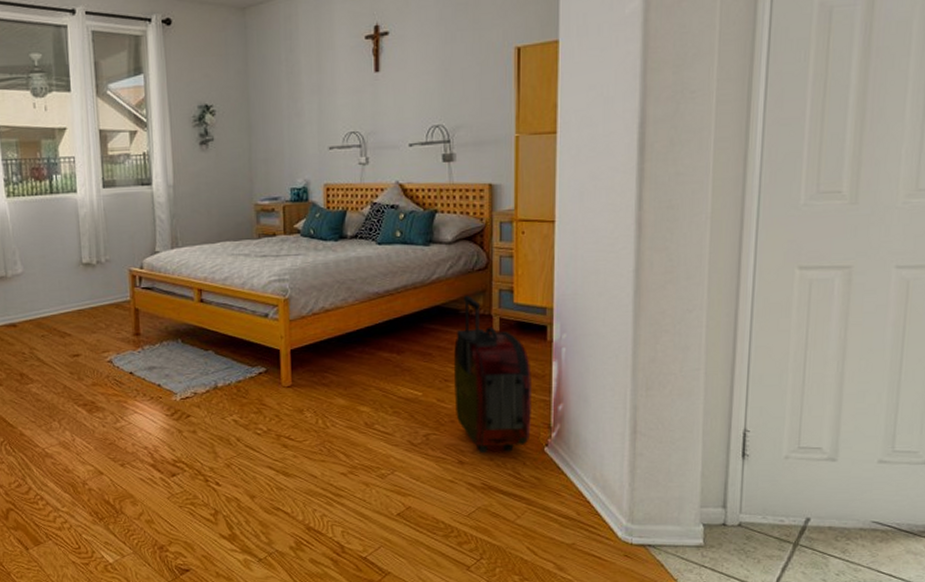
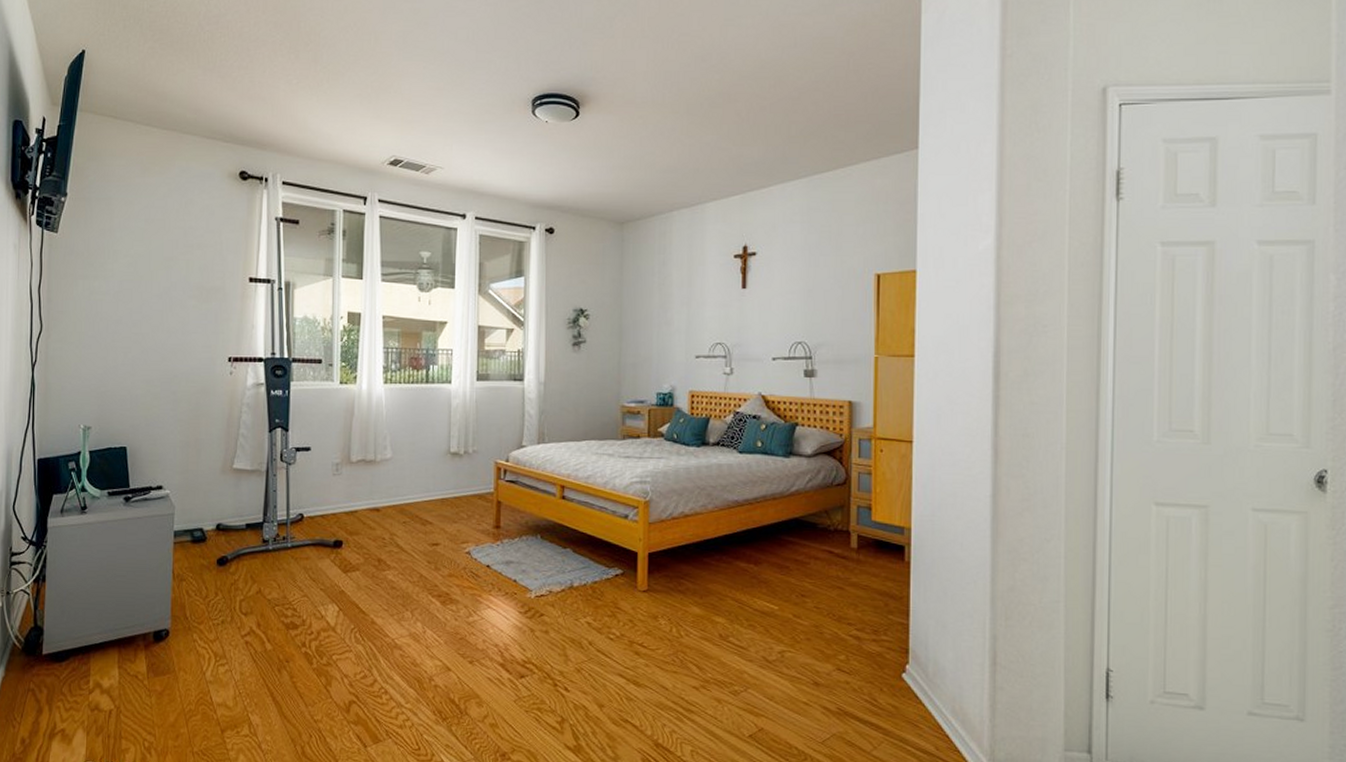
suitcase: present [454,295,533,453] -> none [811,509,890,676]

